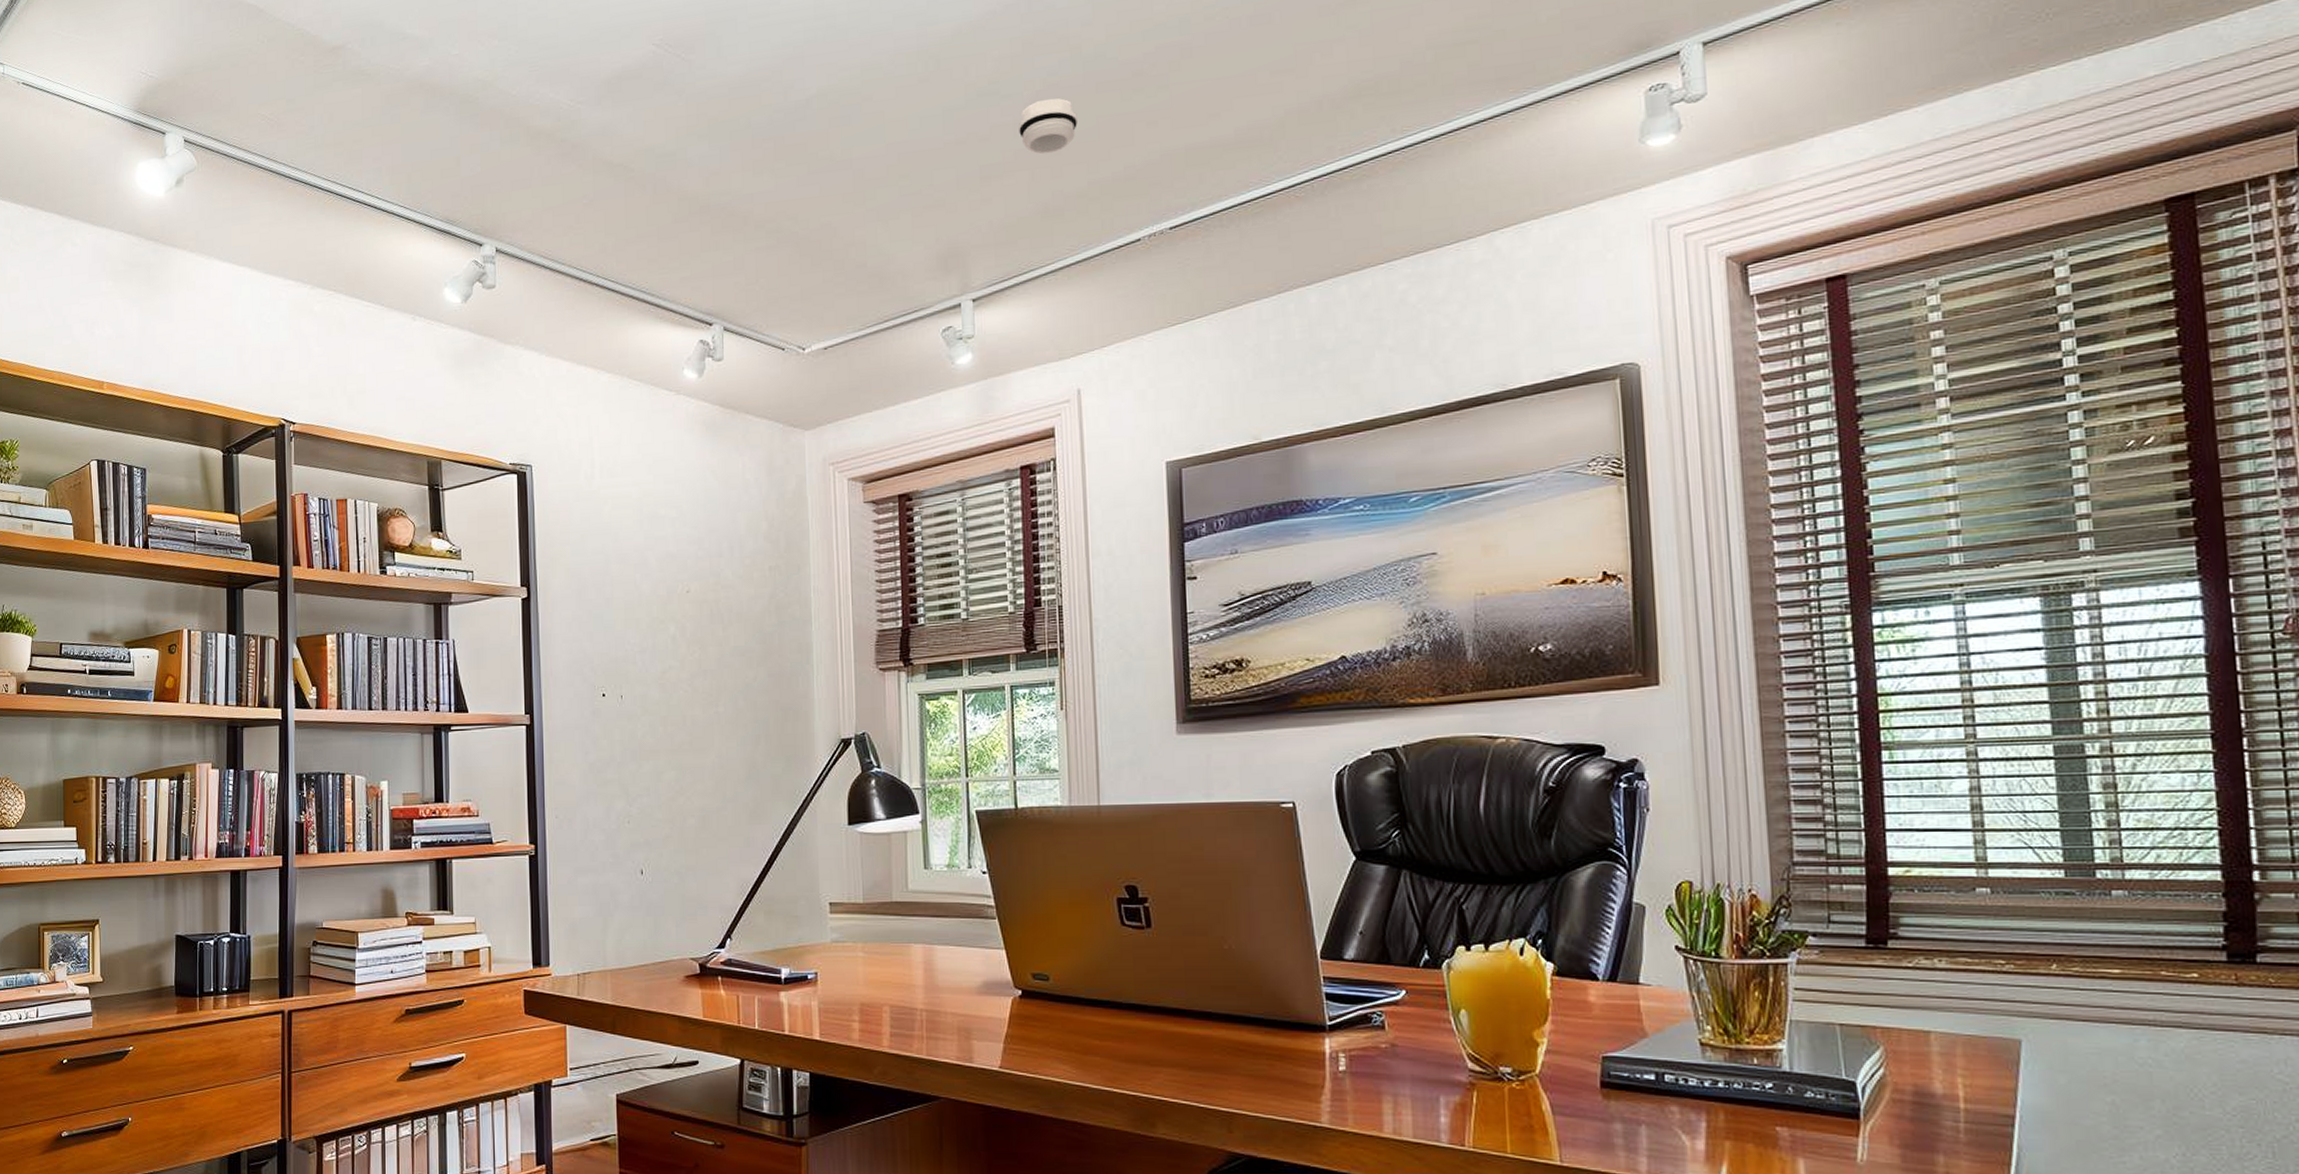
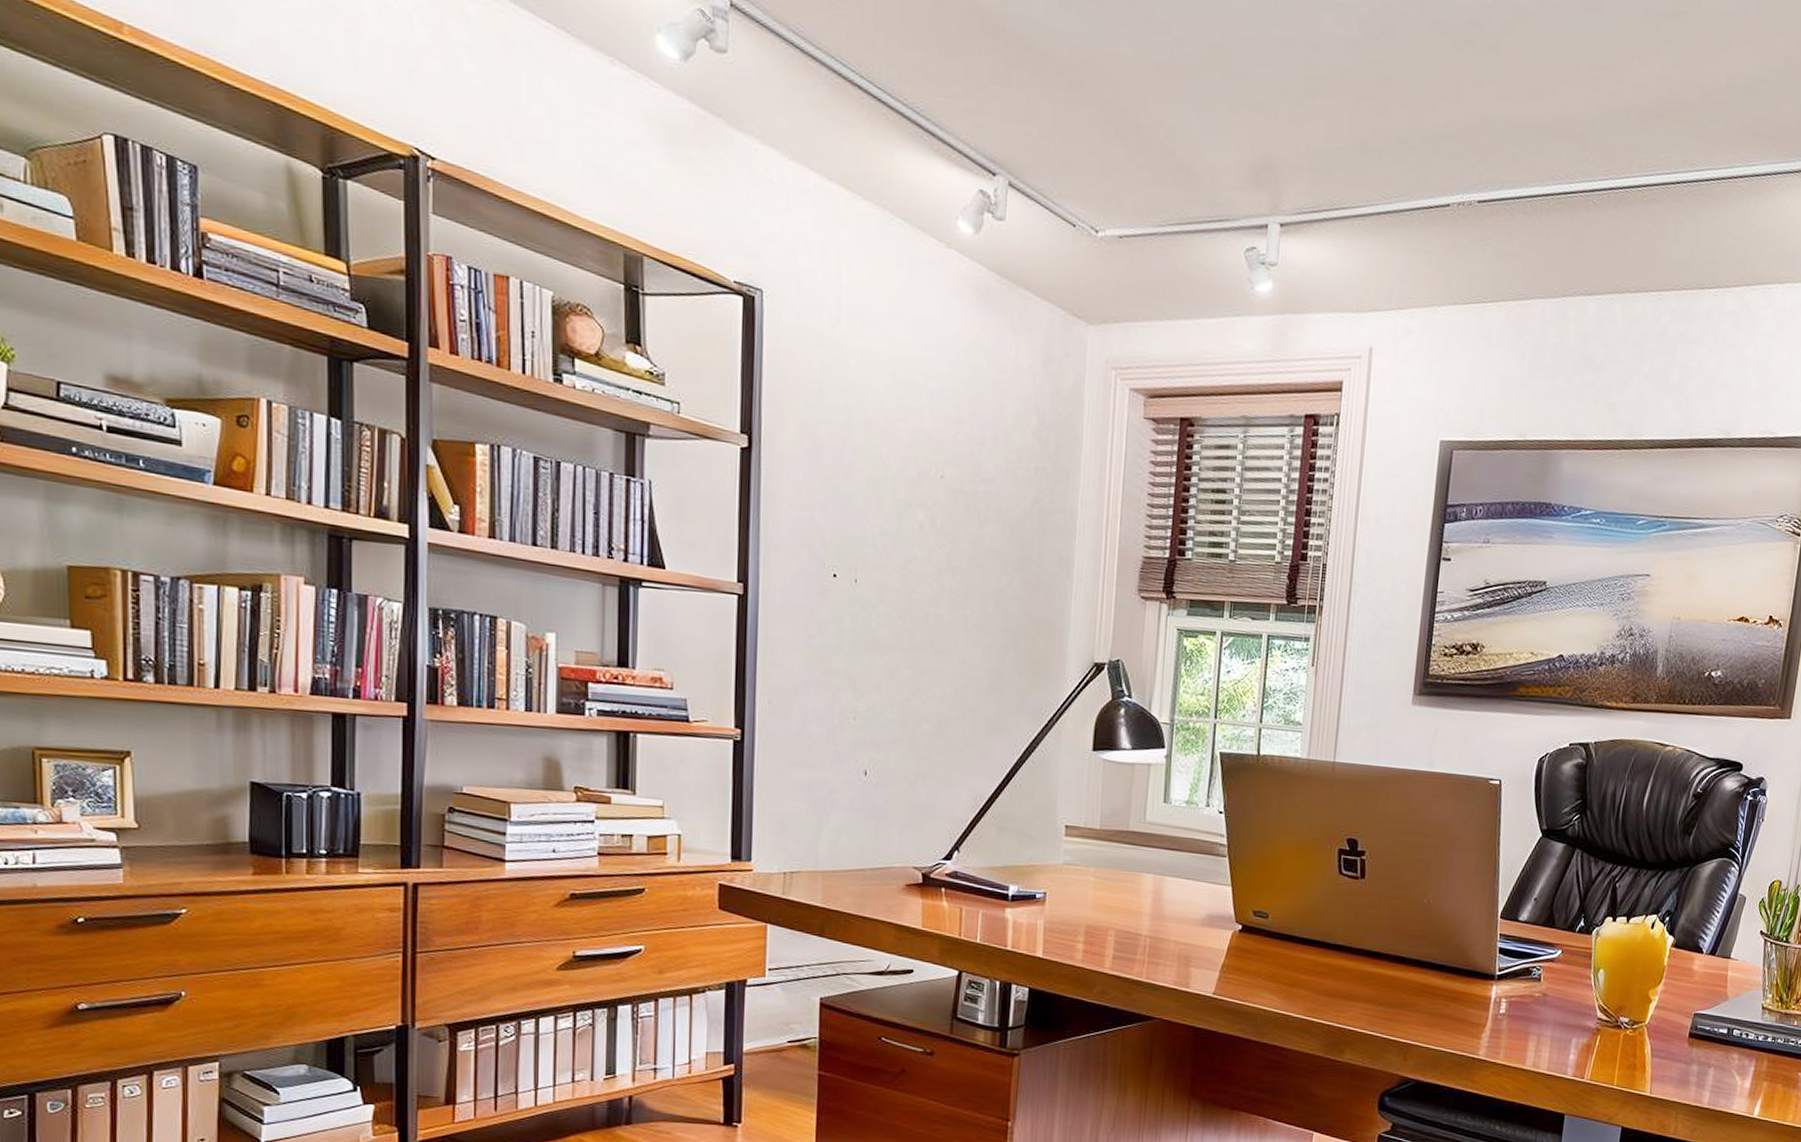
smoke detector: present [1018,98,1077,155] -> none [1349,21,1409,85]

